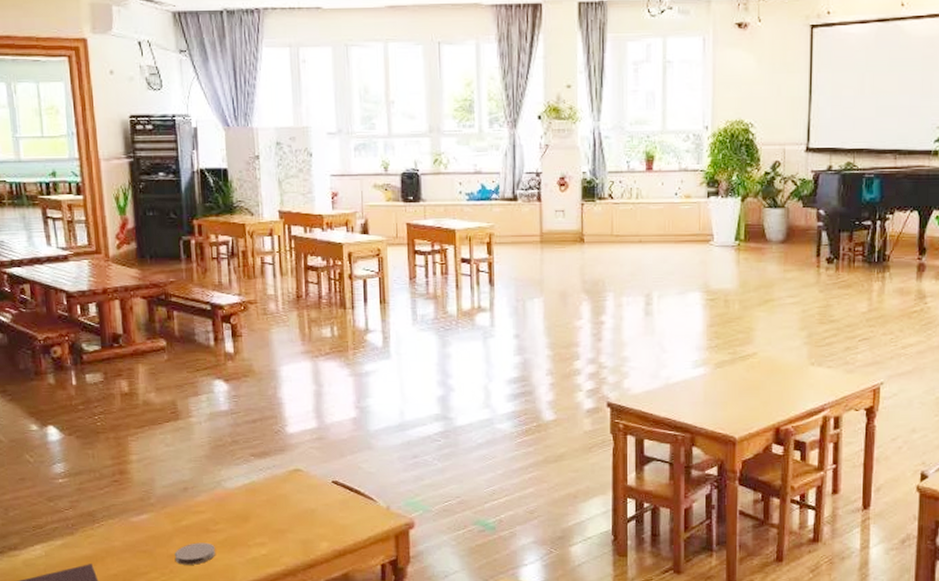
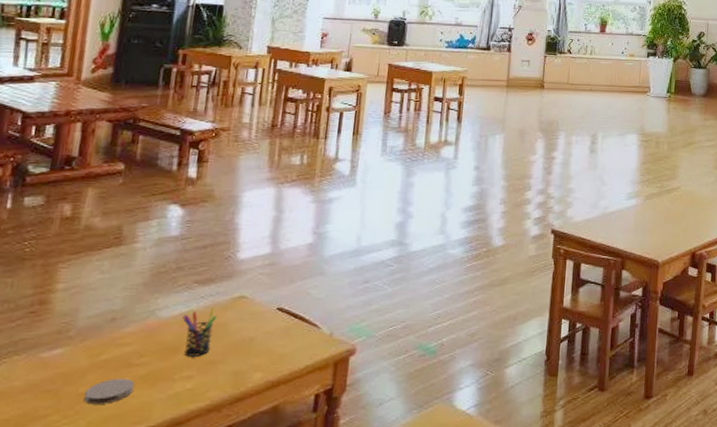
pen holder: none [246,480,277,525] -> present [182,307,217,357]

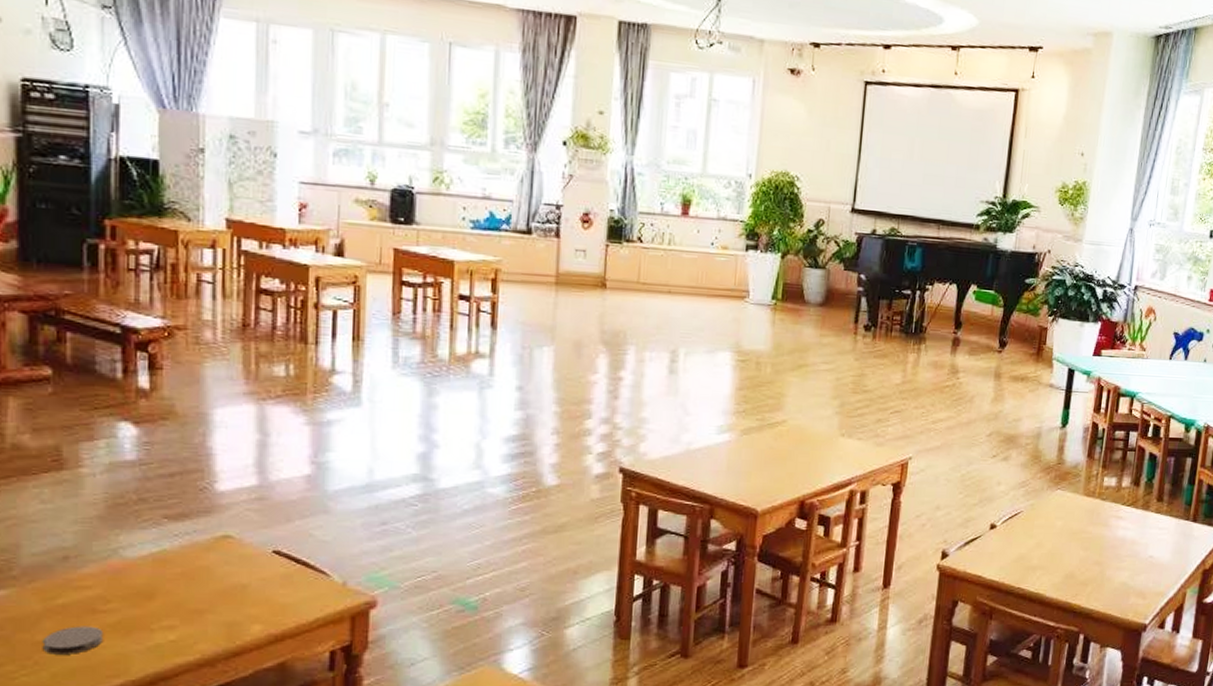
pen holder: present [182,307,217,357] -> none [154,548,197,604]

